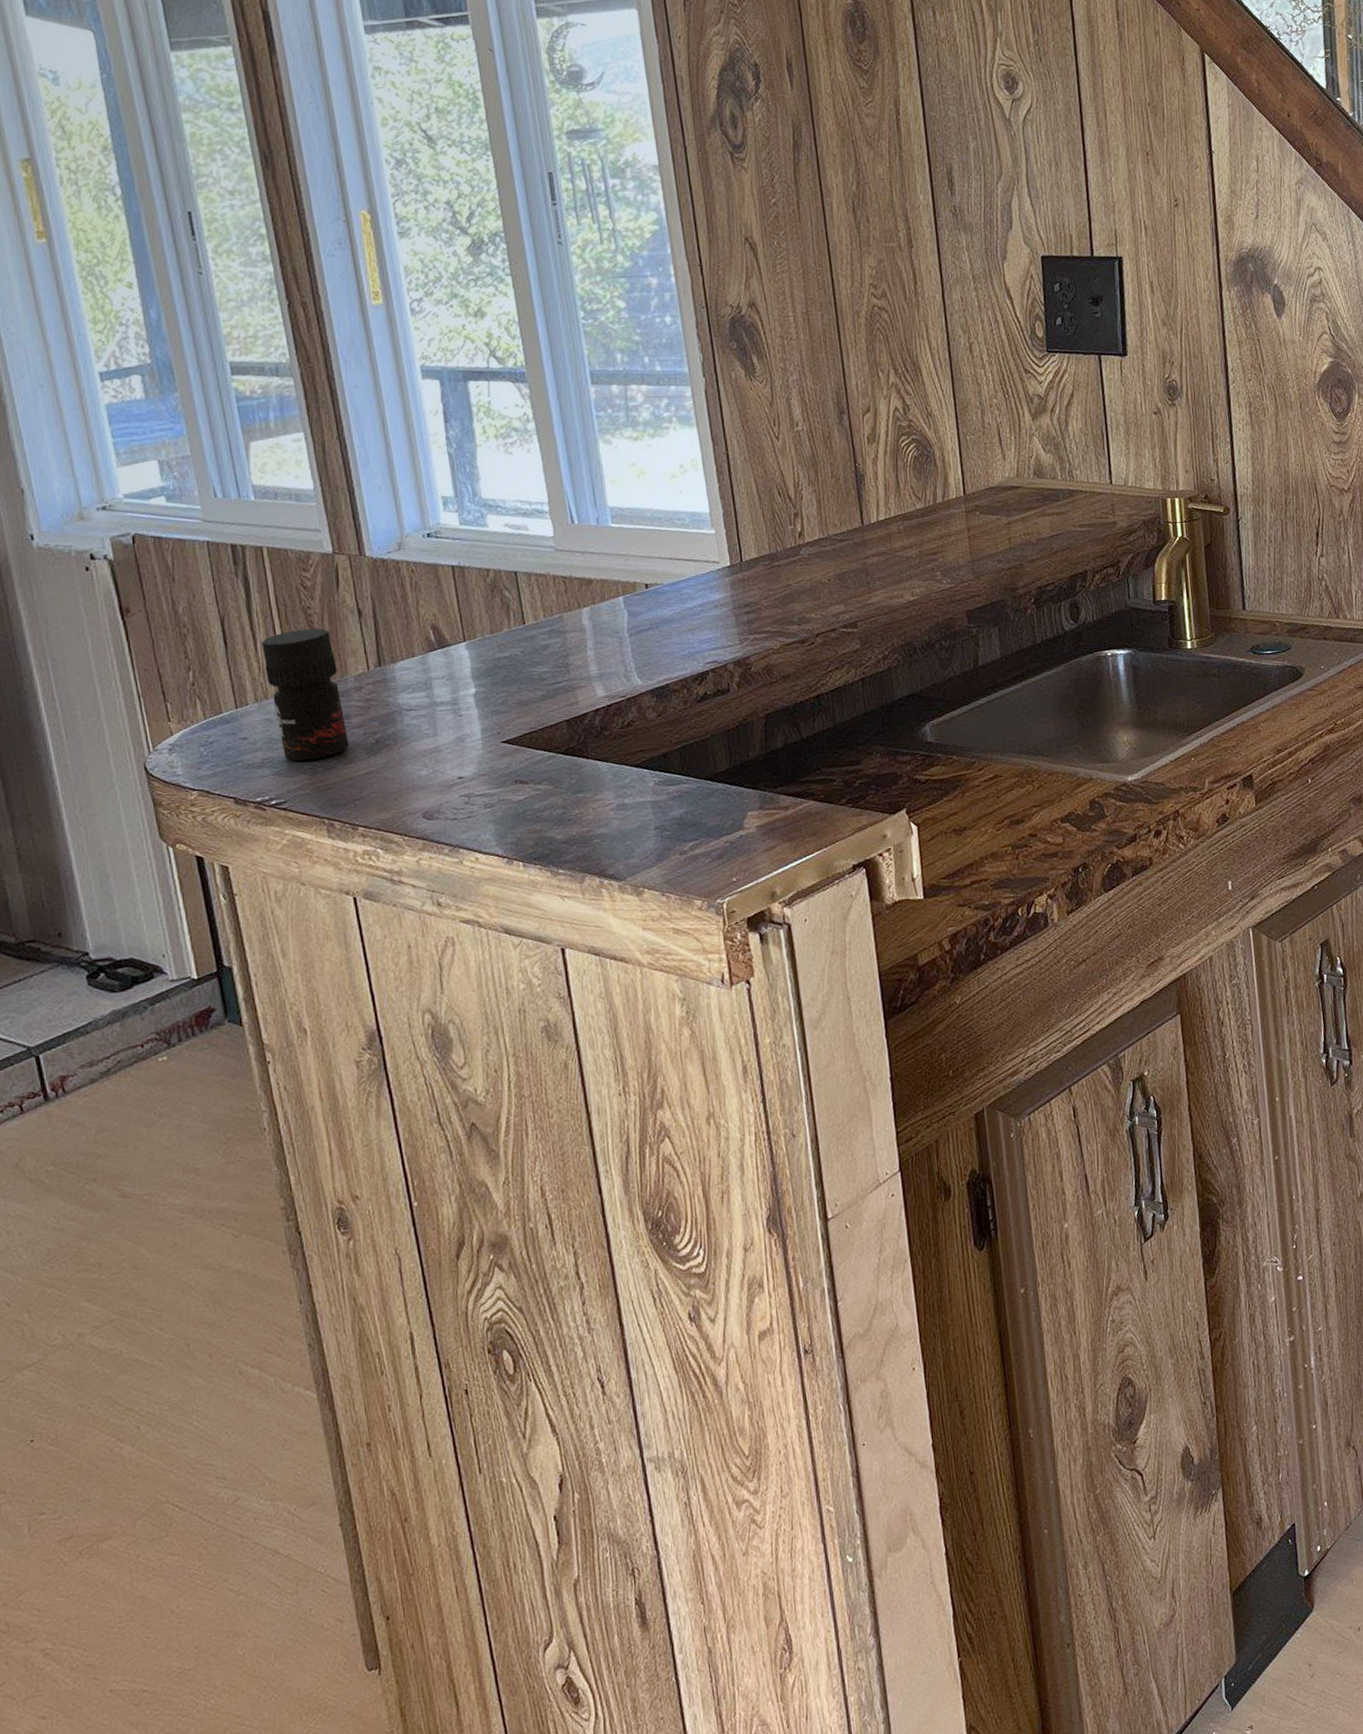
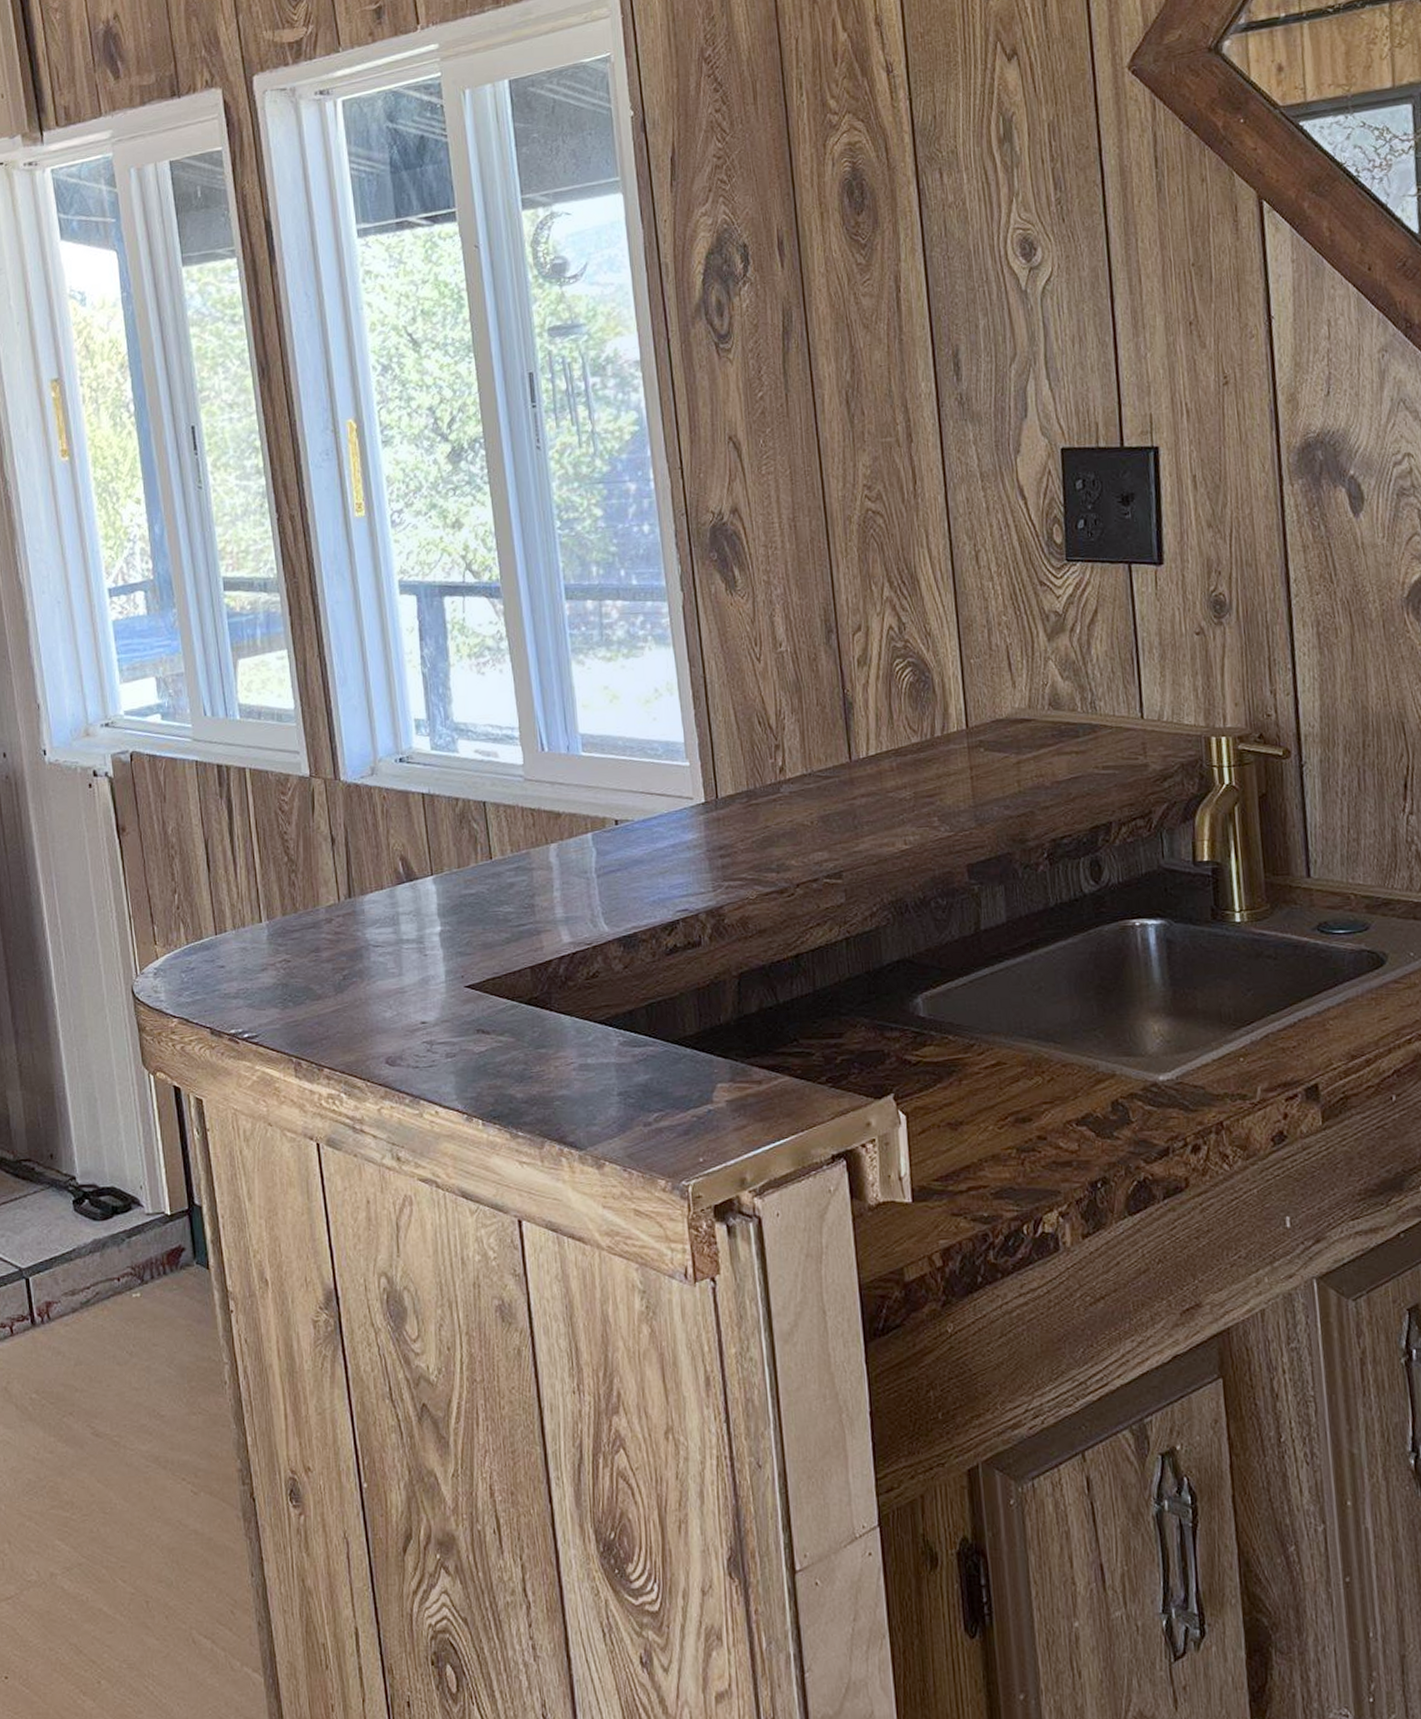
jar: present [261,628,350,761] -> none [241,854,319,994]

